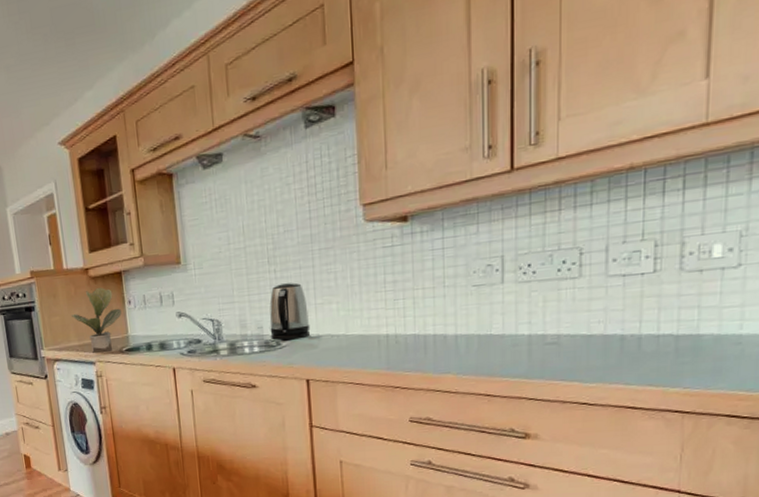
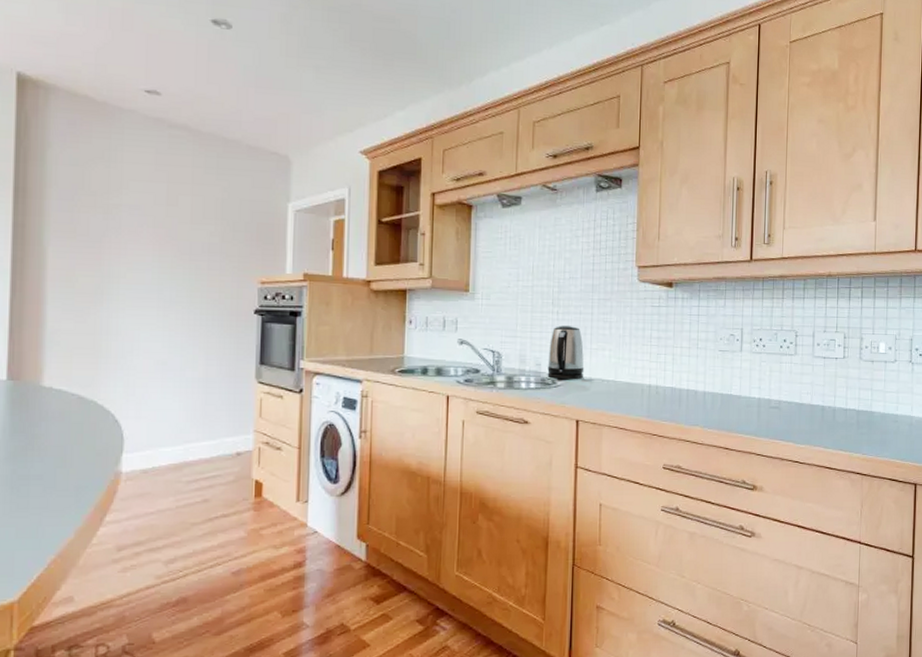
potted plant: present [71,287,122,354] -> none [342,303,400,372]

